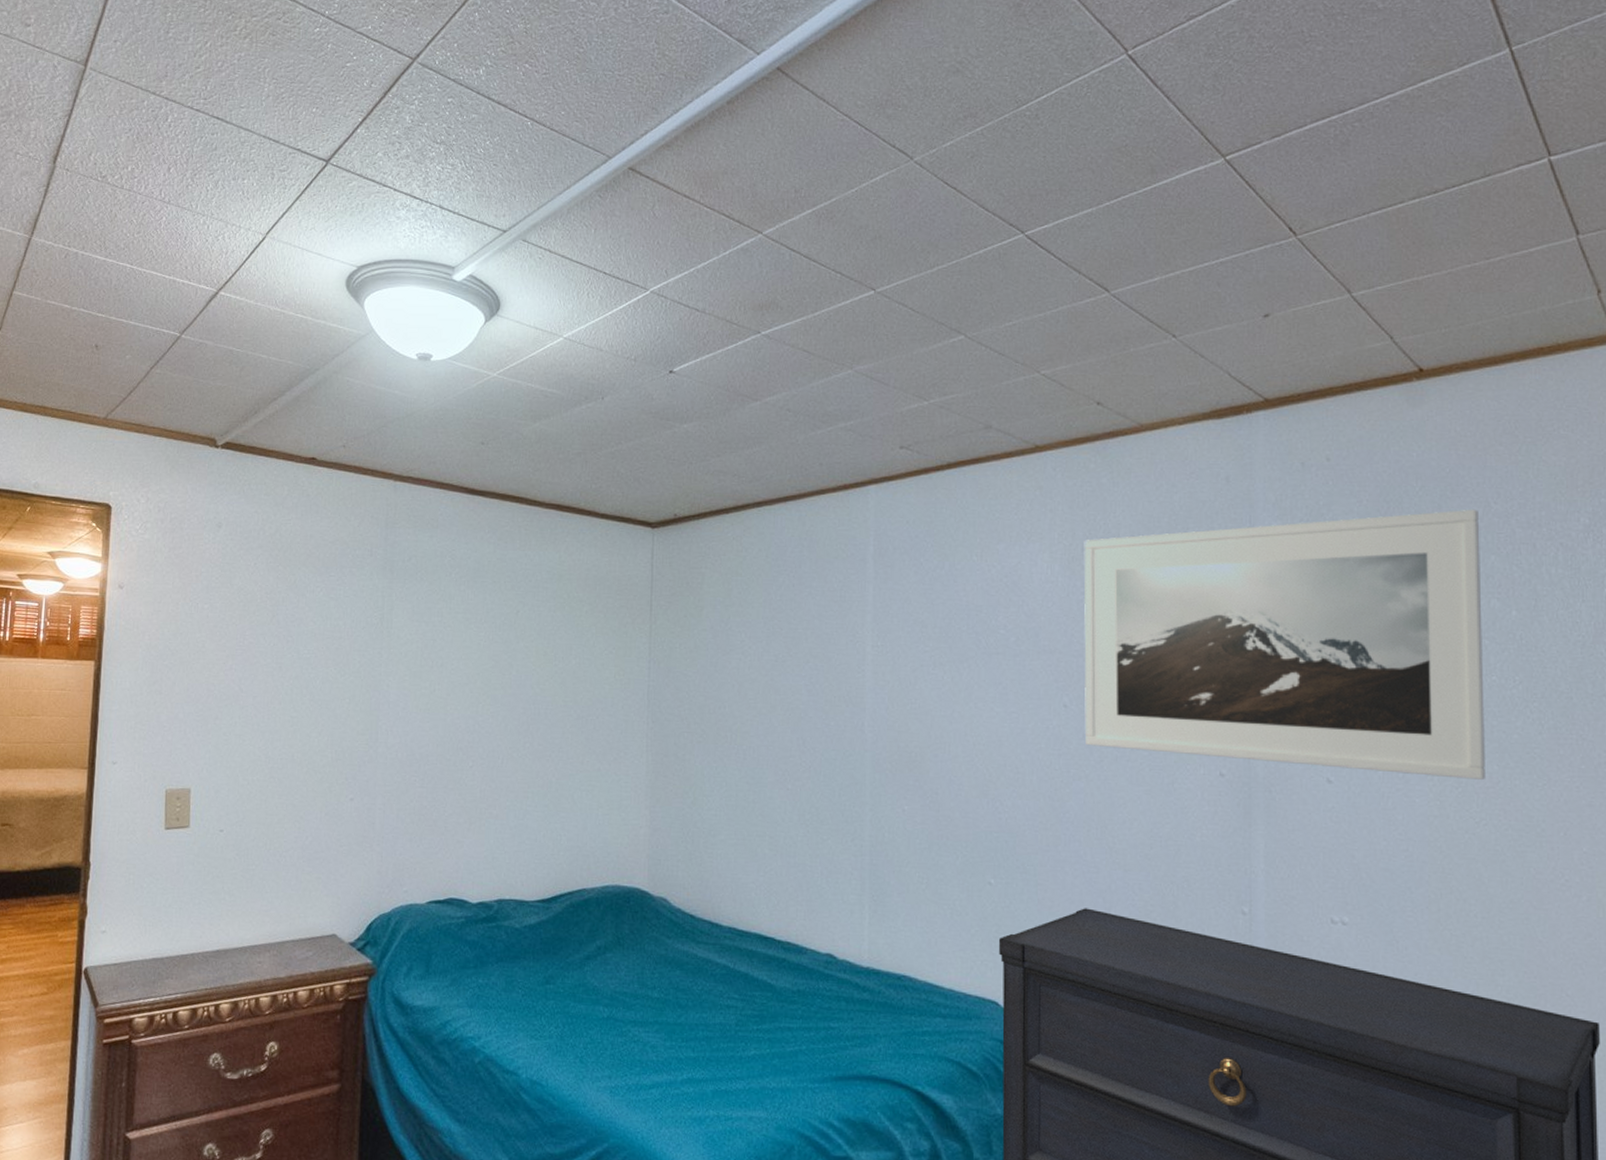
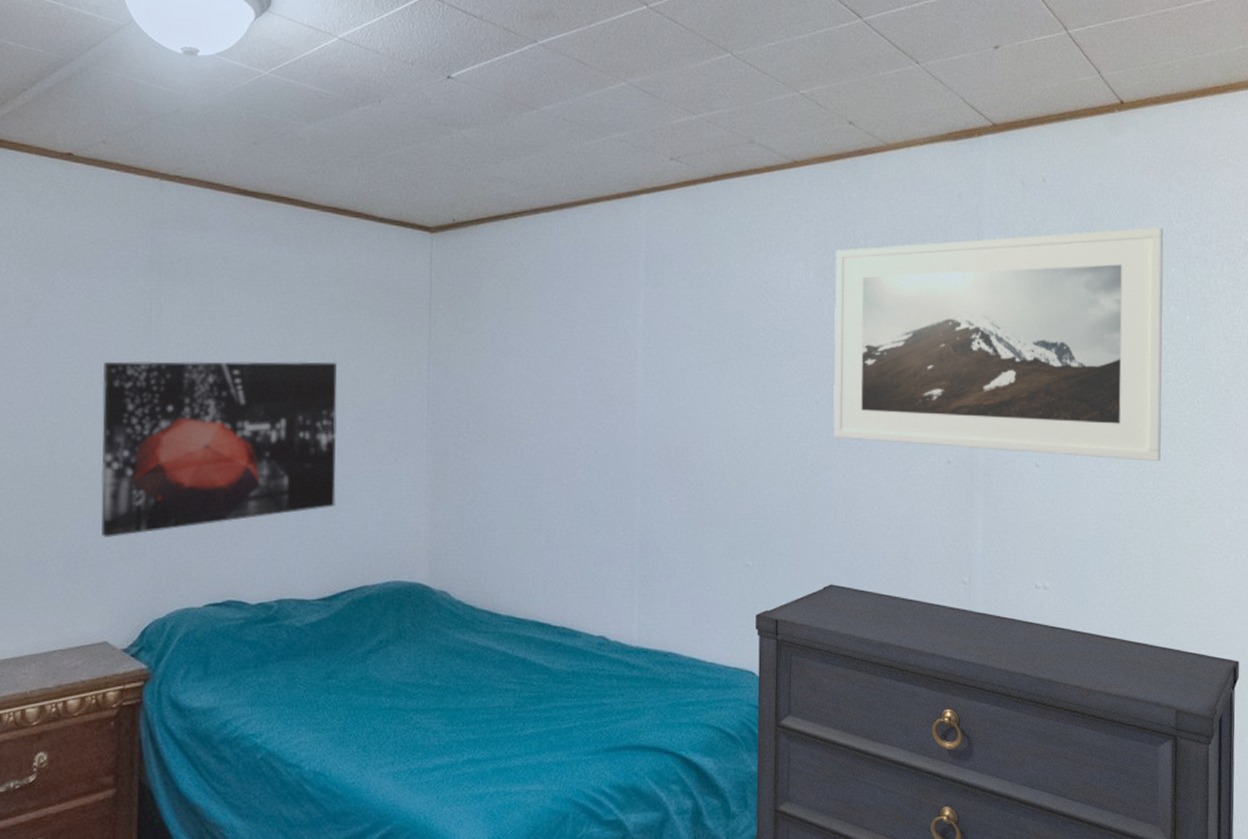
wall art: none [333,657,559,831] -> present [101,361,337,537]

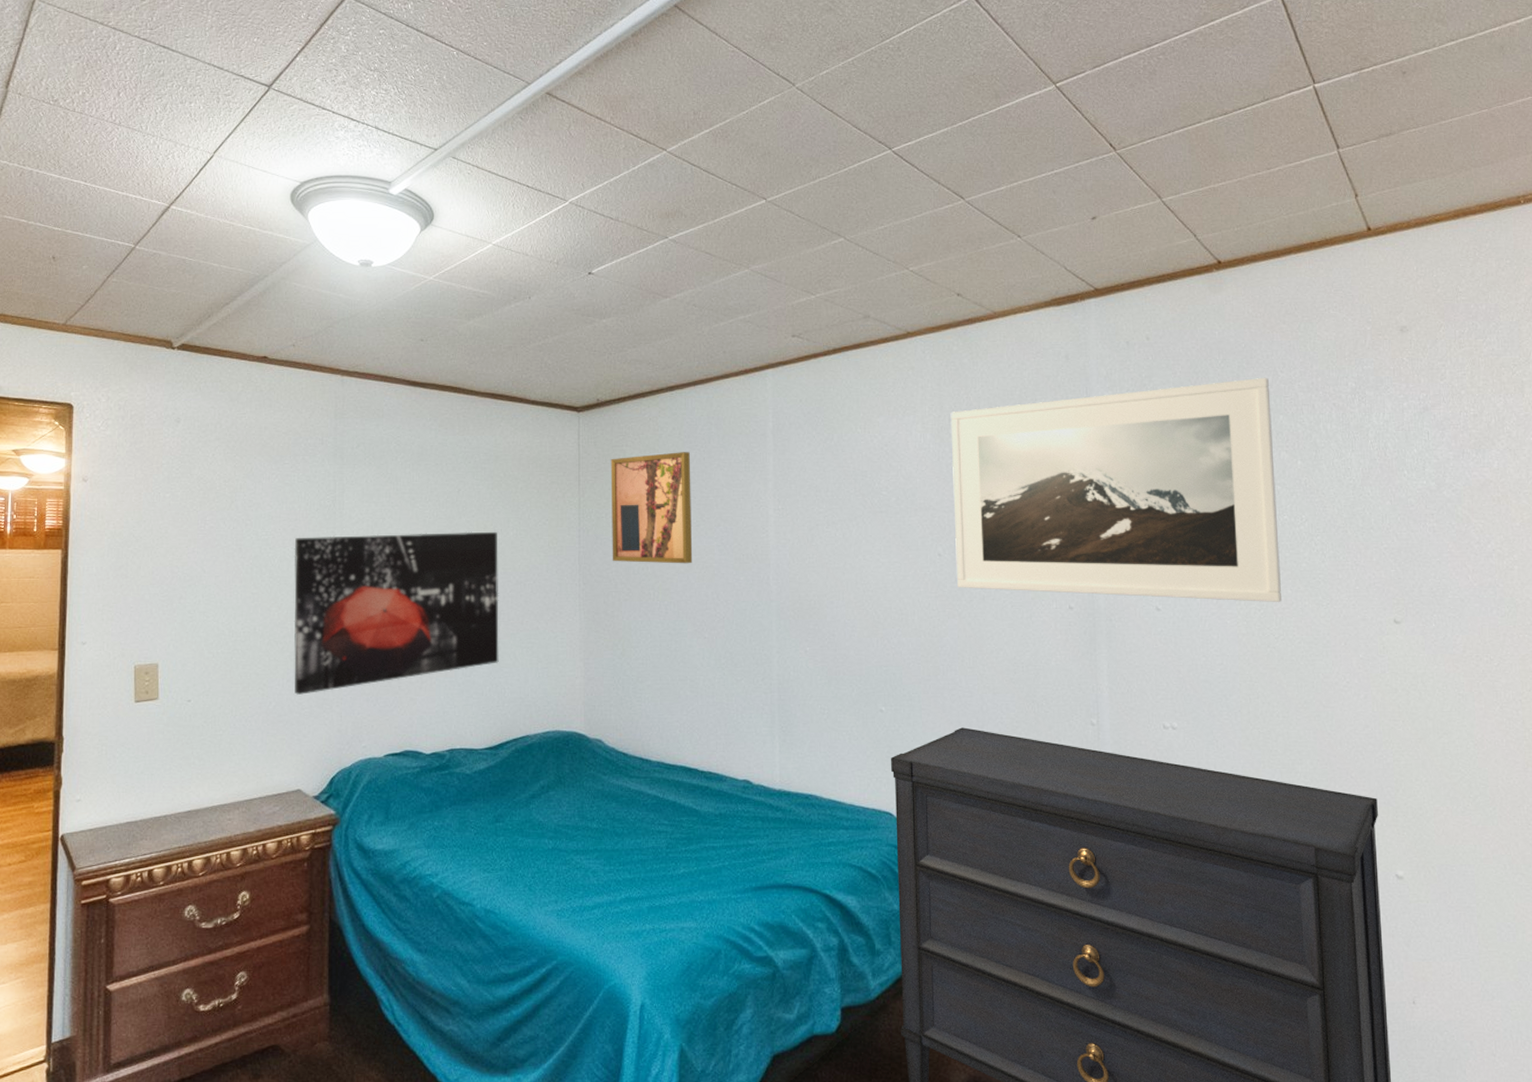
wall art: none [464,281,554,404] -> present [610,452,693,564]

